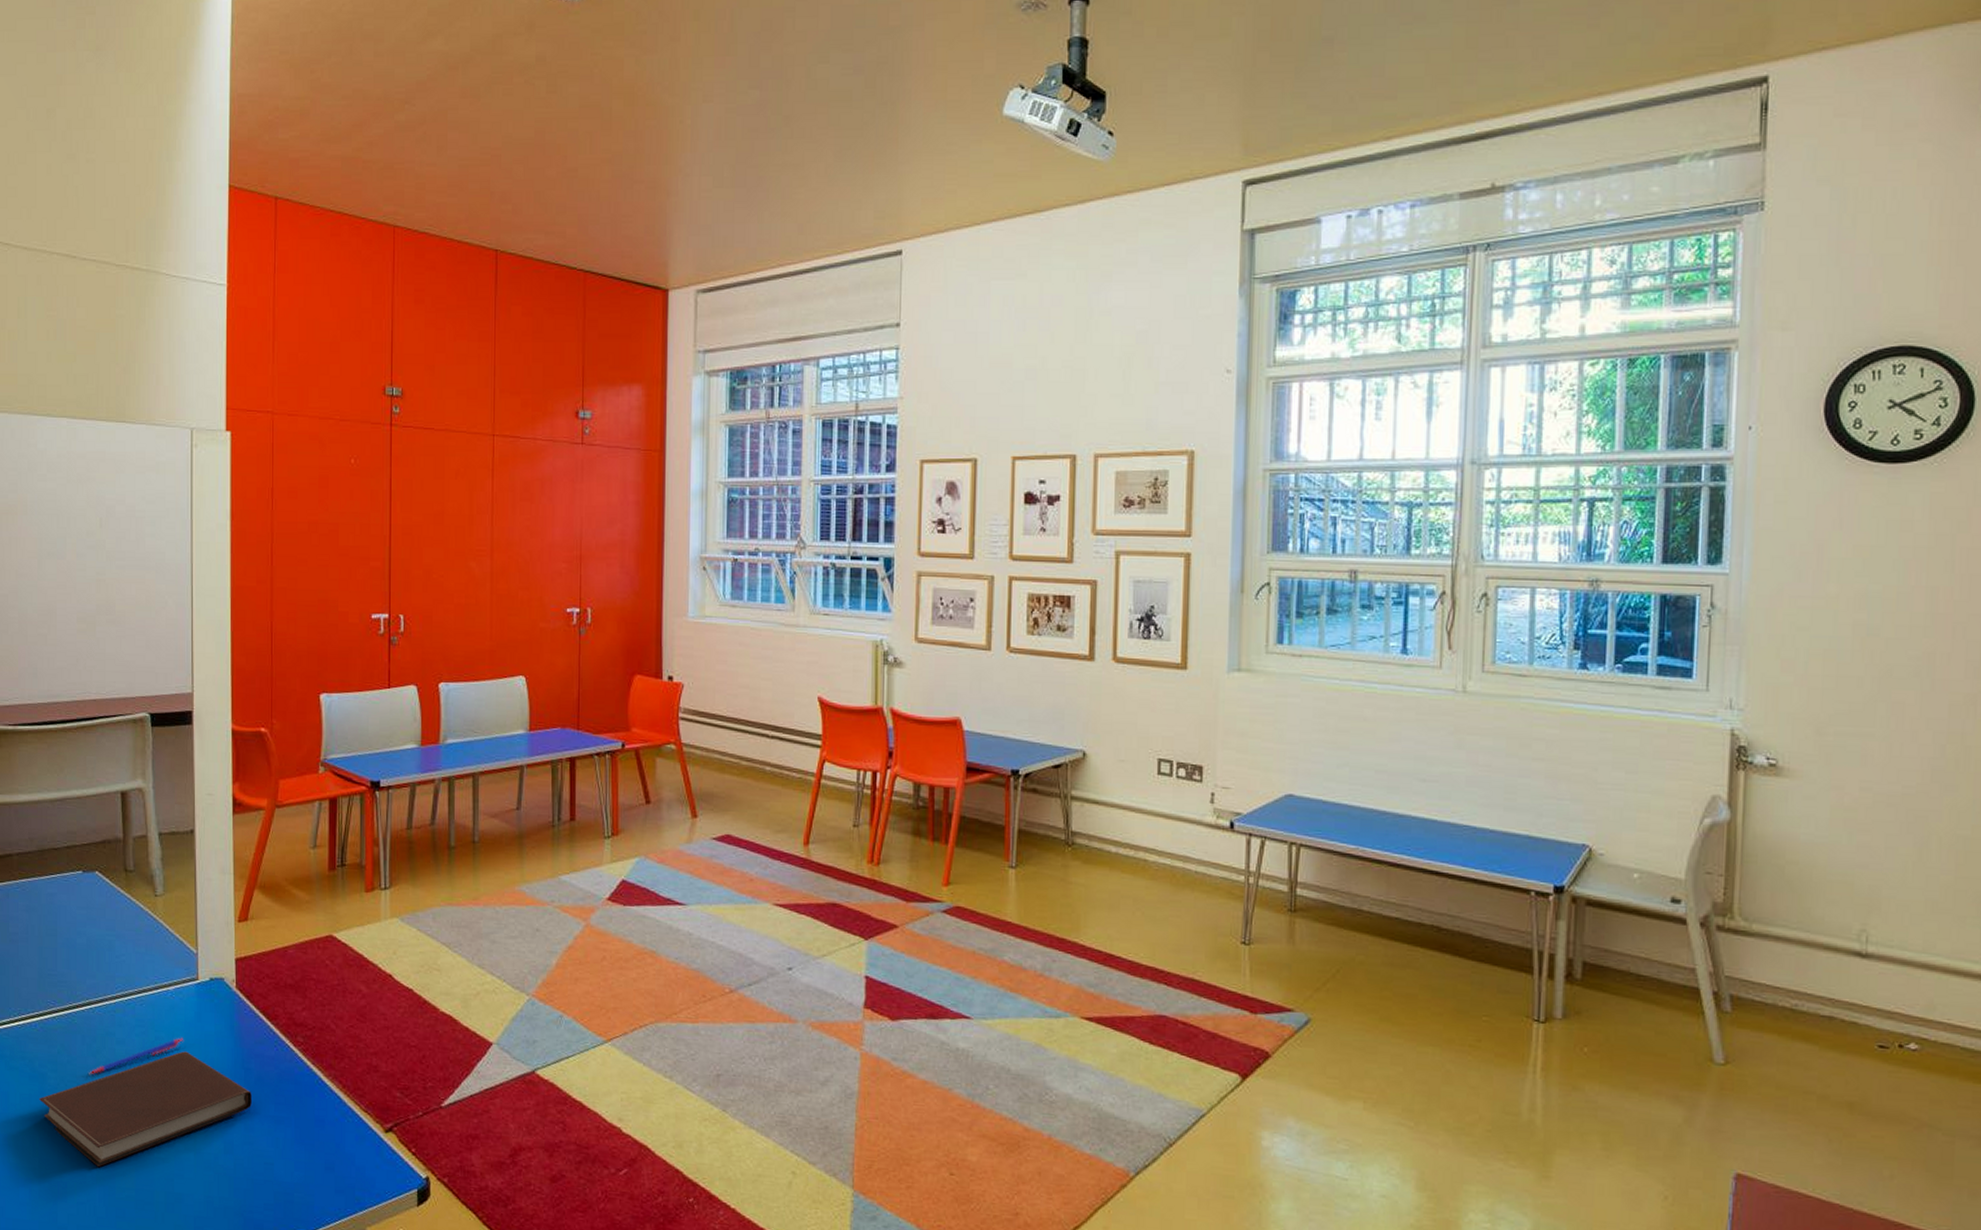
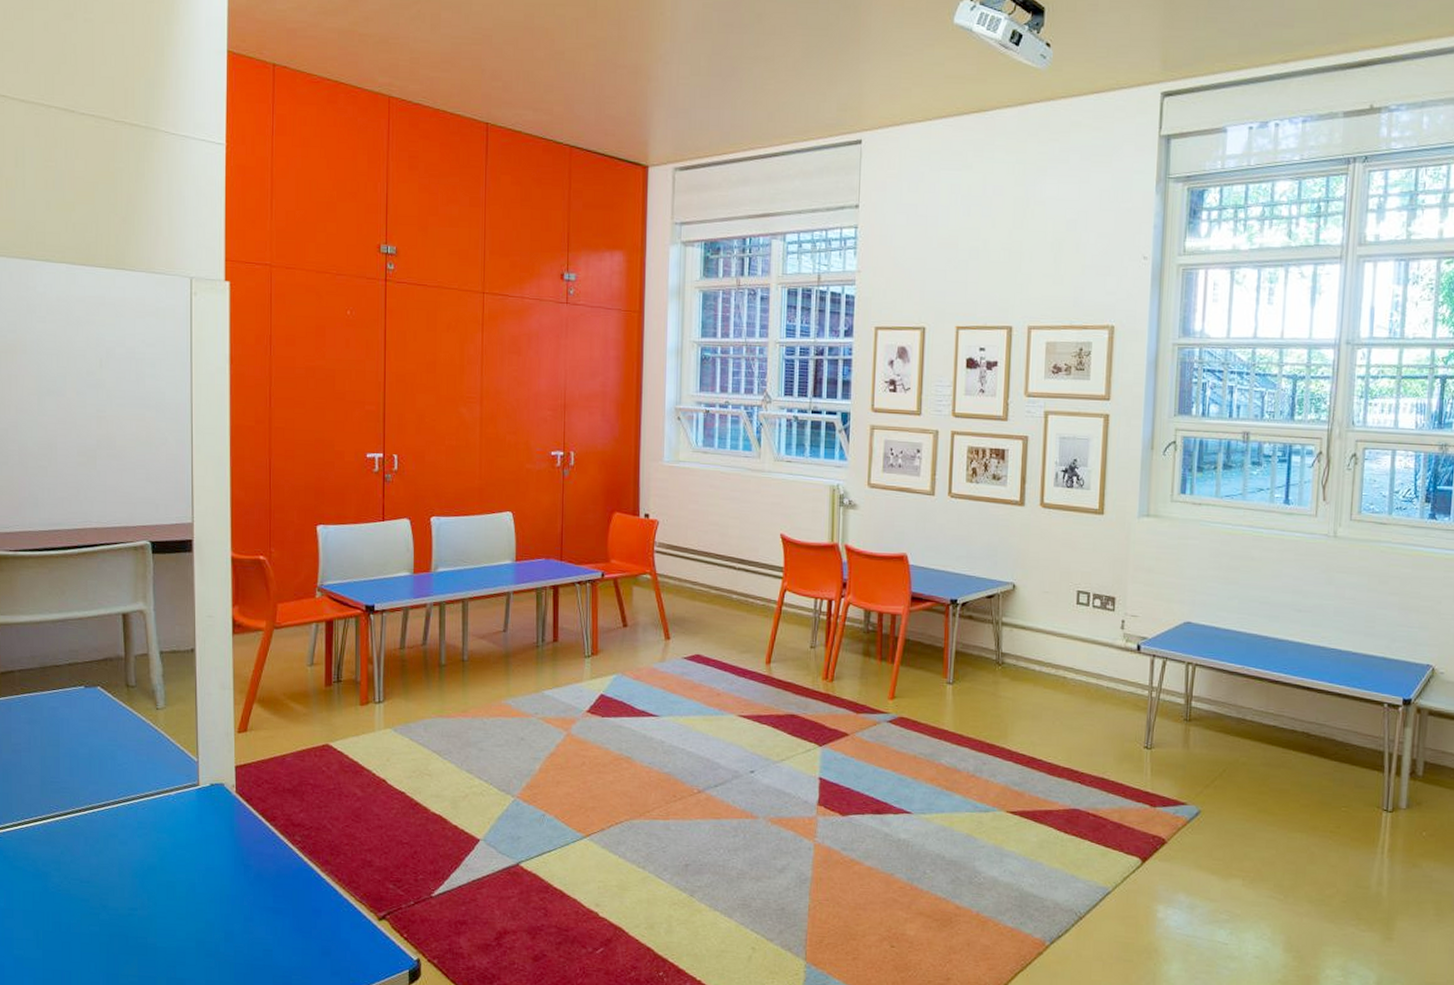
notebook: present [38,1051,252,1167] -> none [42,850,251,956]
pen: present [89,1037,183,1075] -> none [92,838,184,873]

